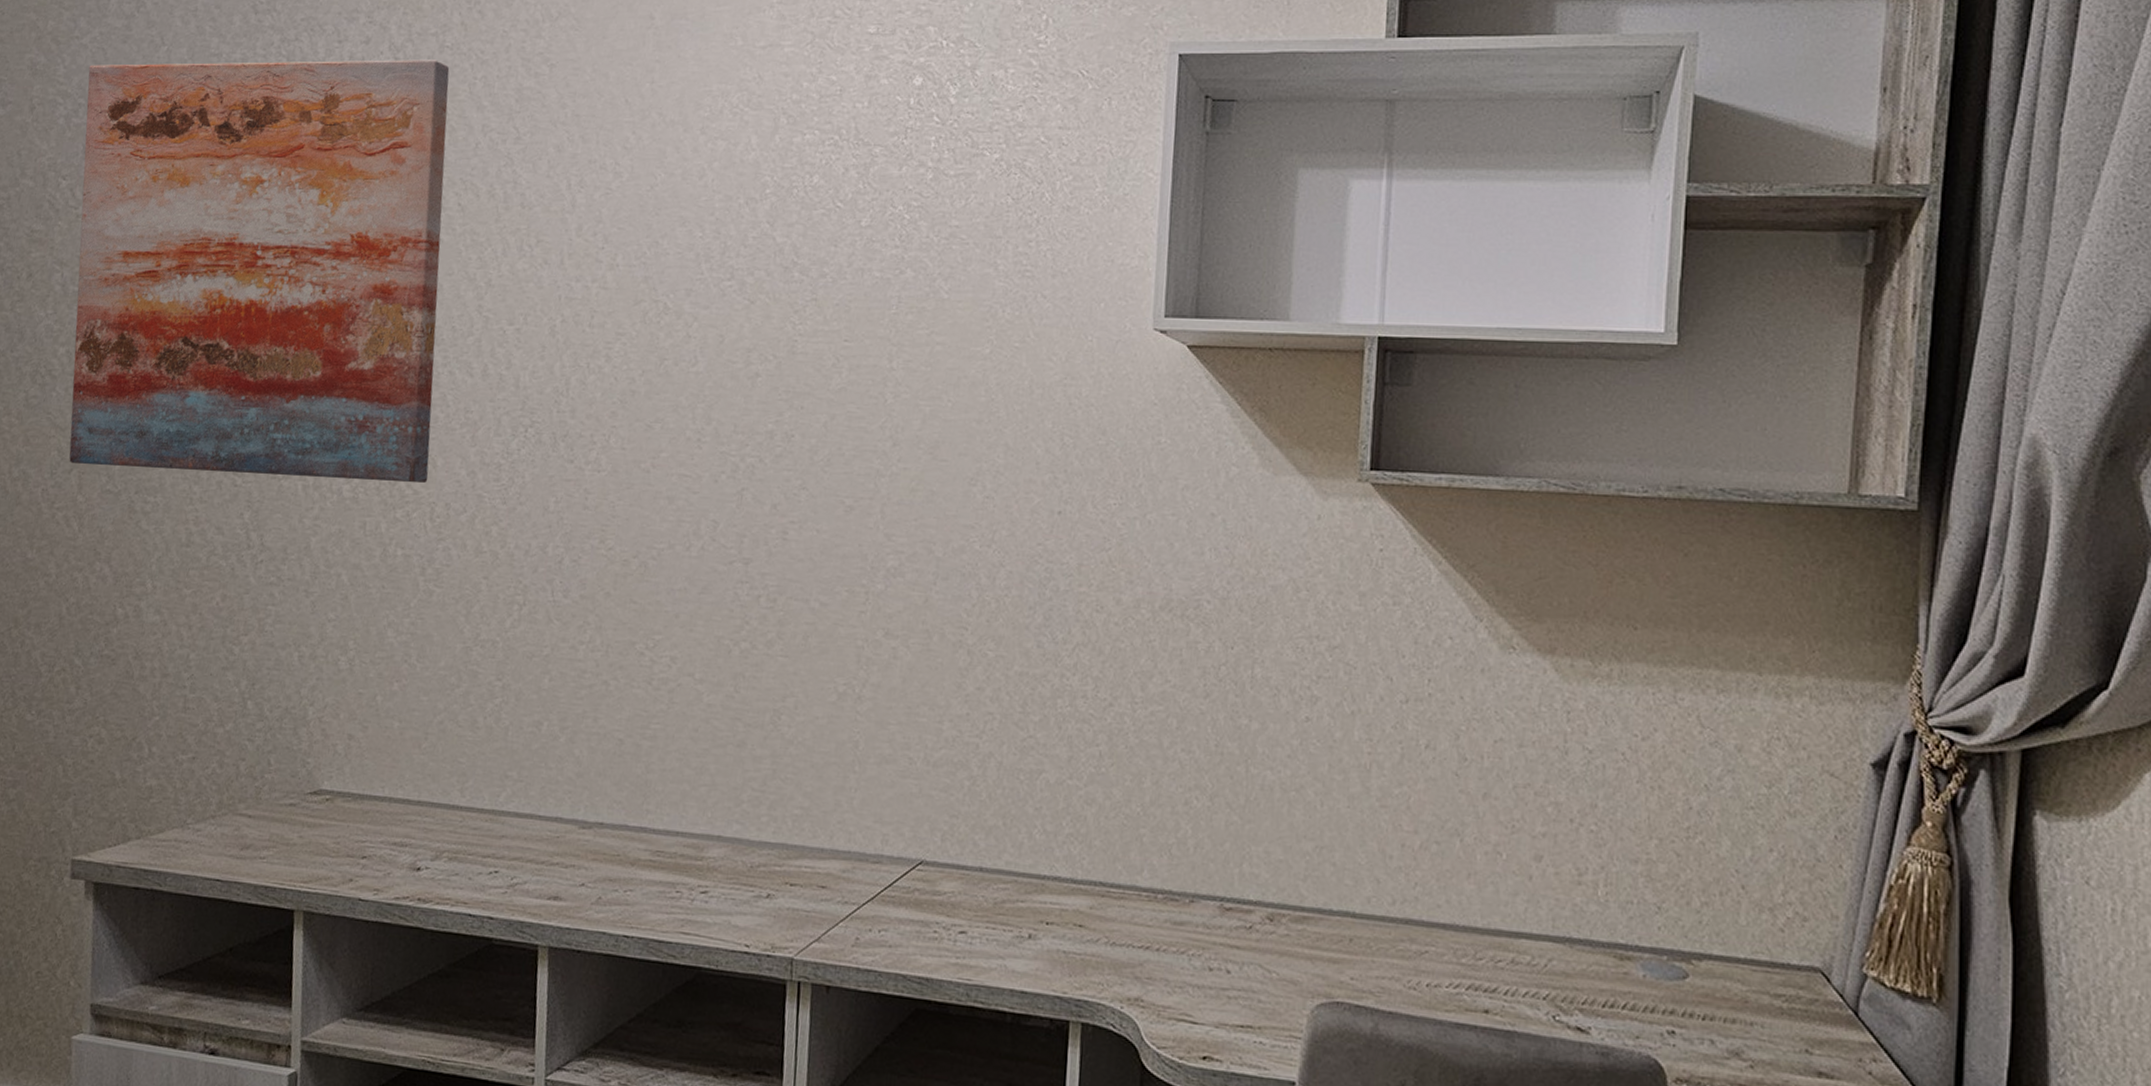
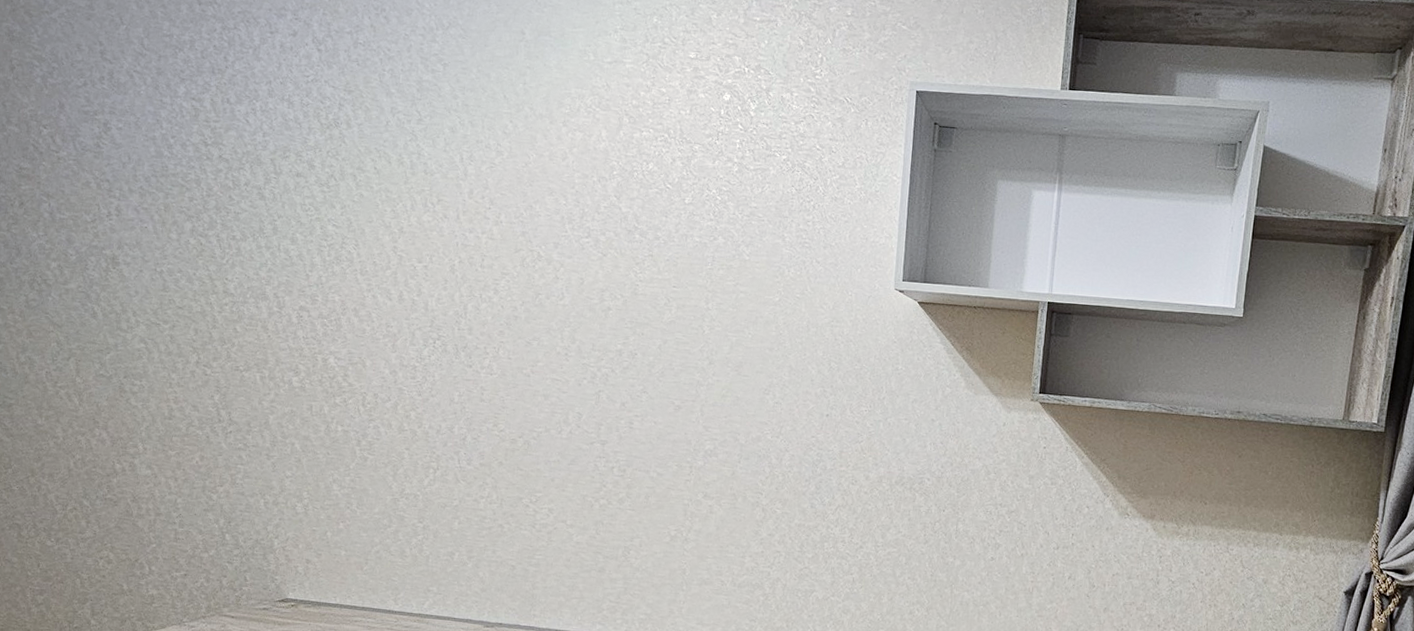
wall art: present [69,60,450,484] -> none [59,36,363,379]

